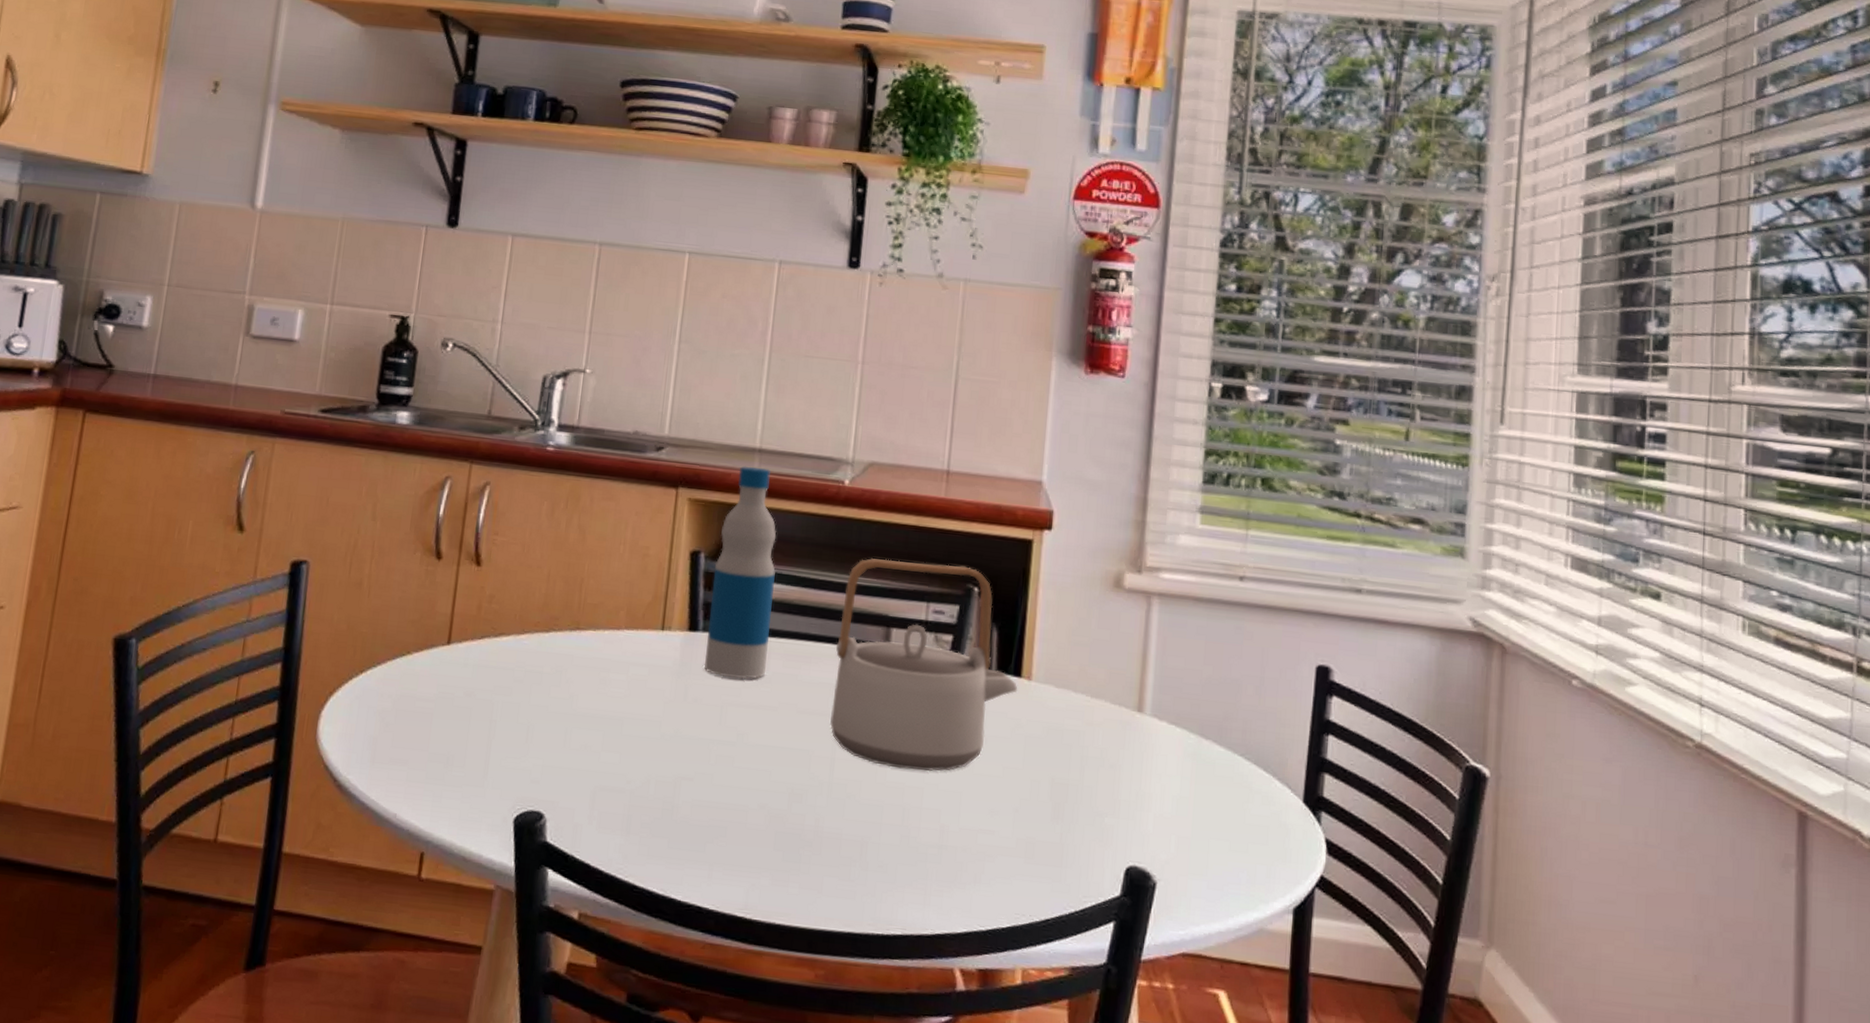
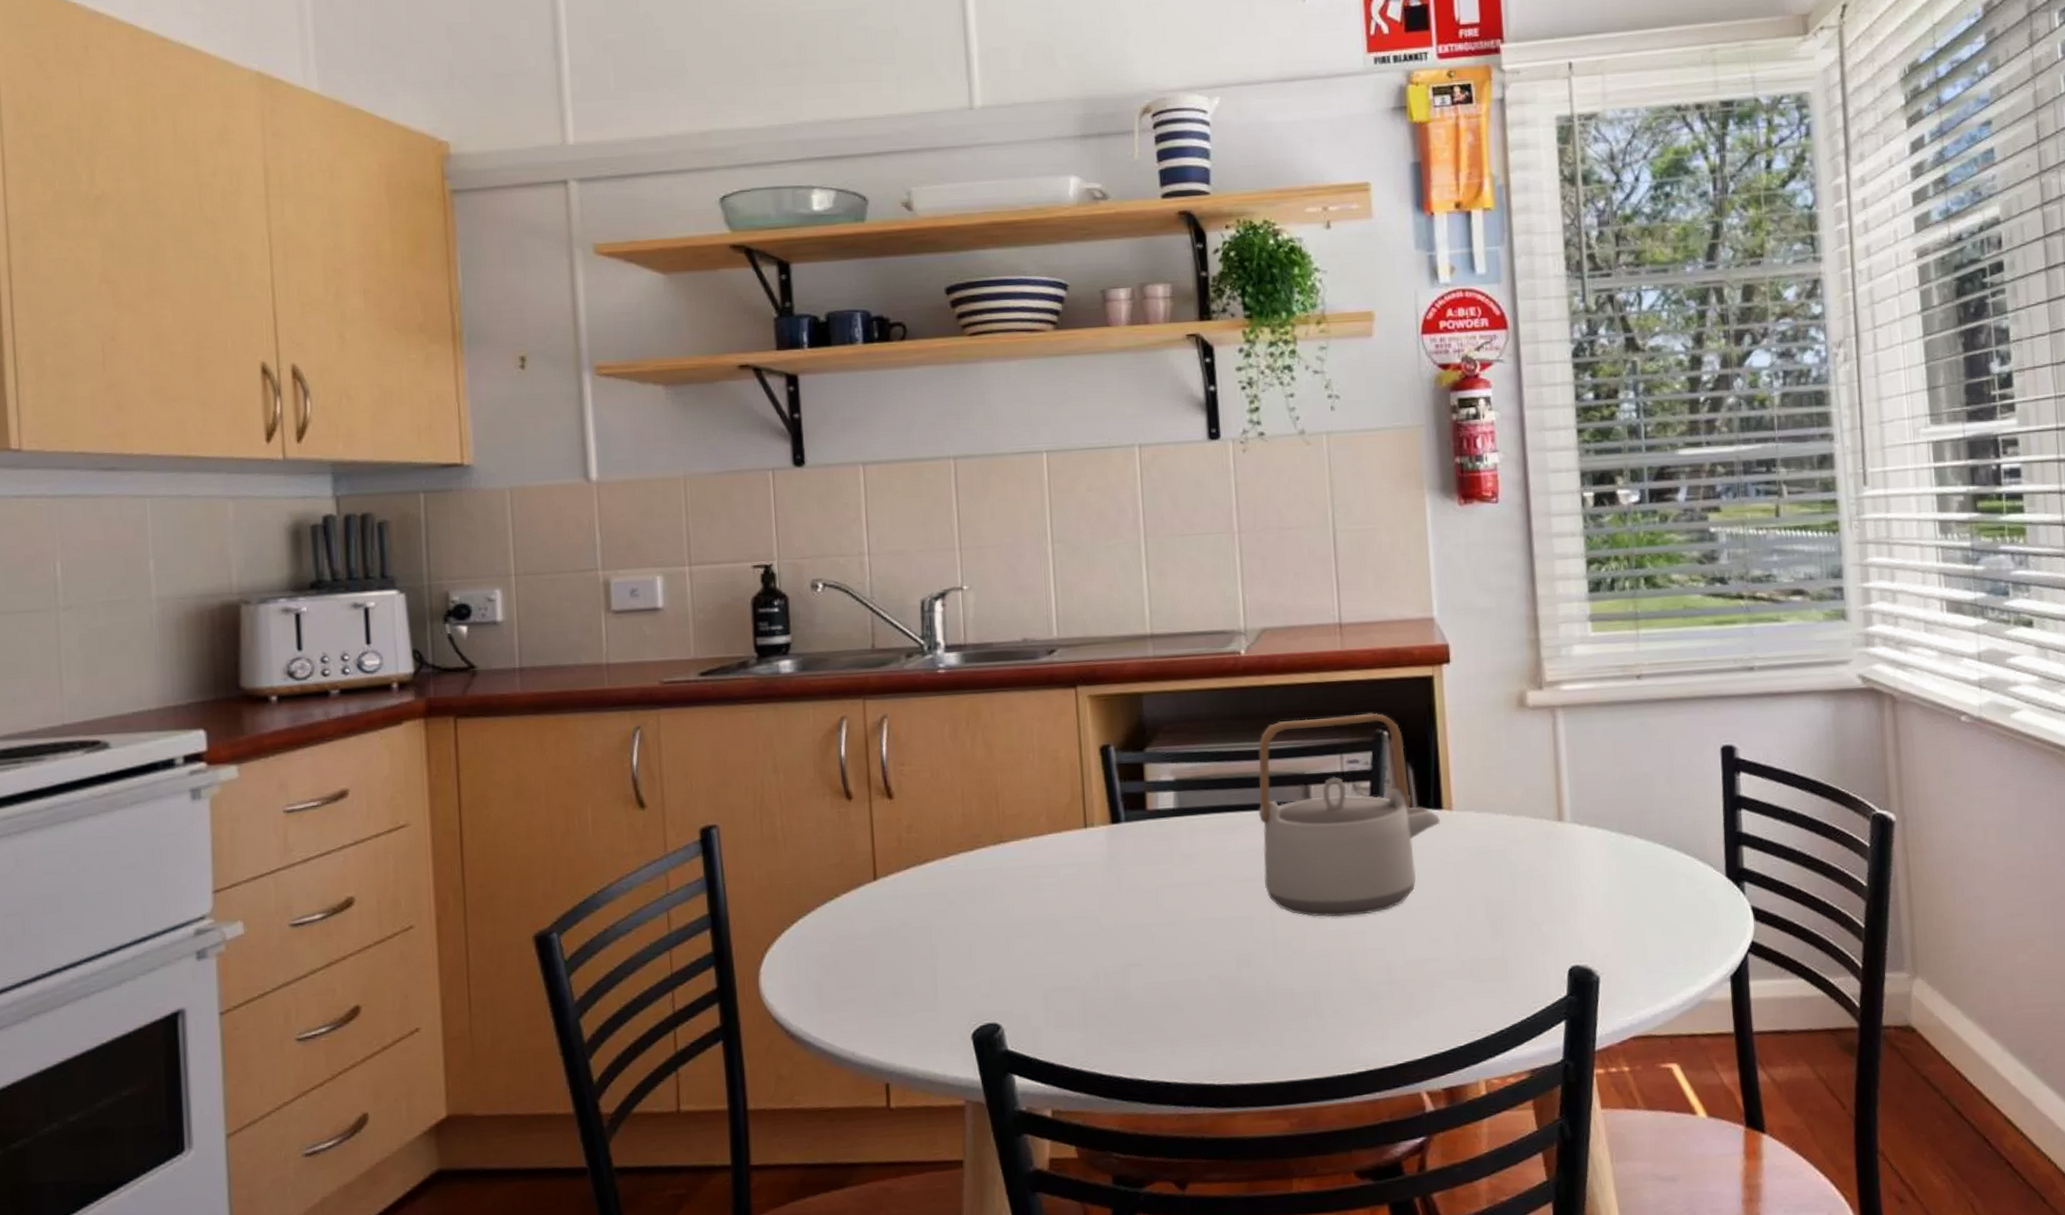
bottle: present [704,466,777,679] -> none [1126,653,1193,862]

